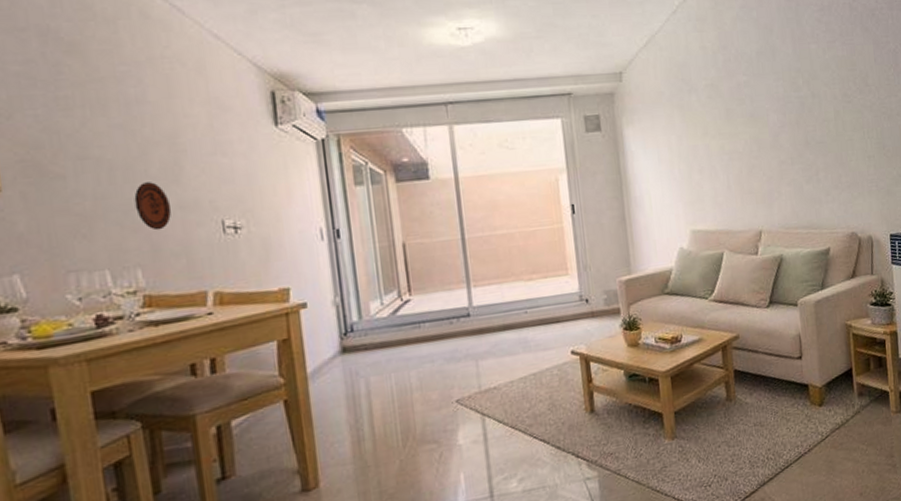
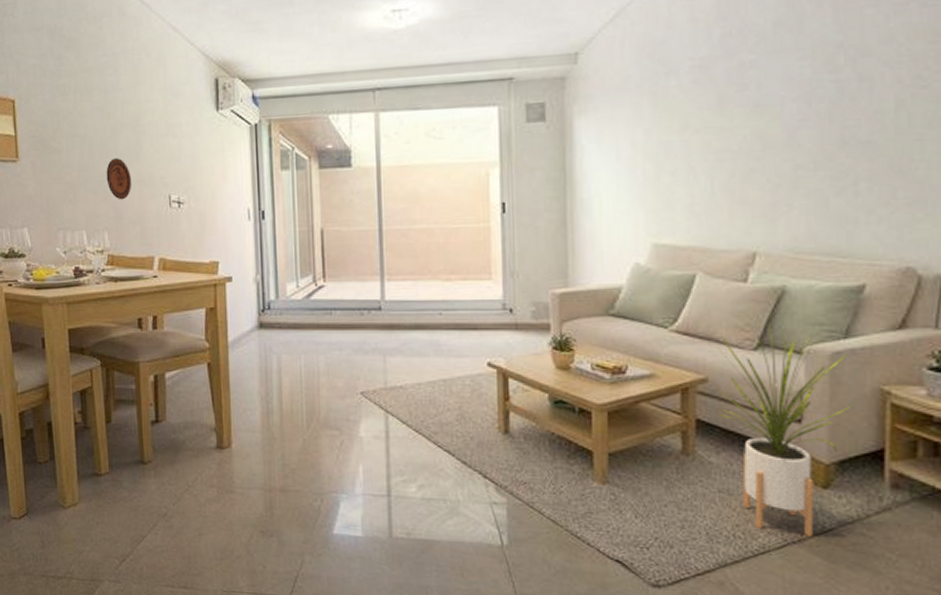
house plant: none [743,288,831,448] -> present [714,327,852,537]

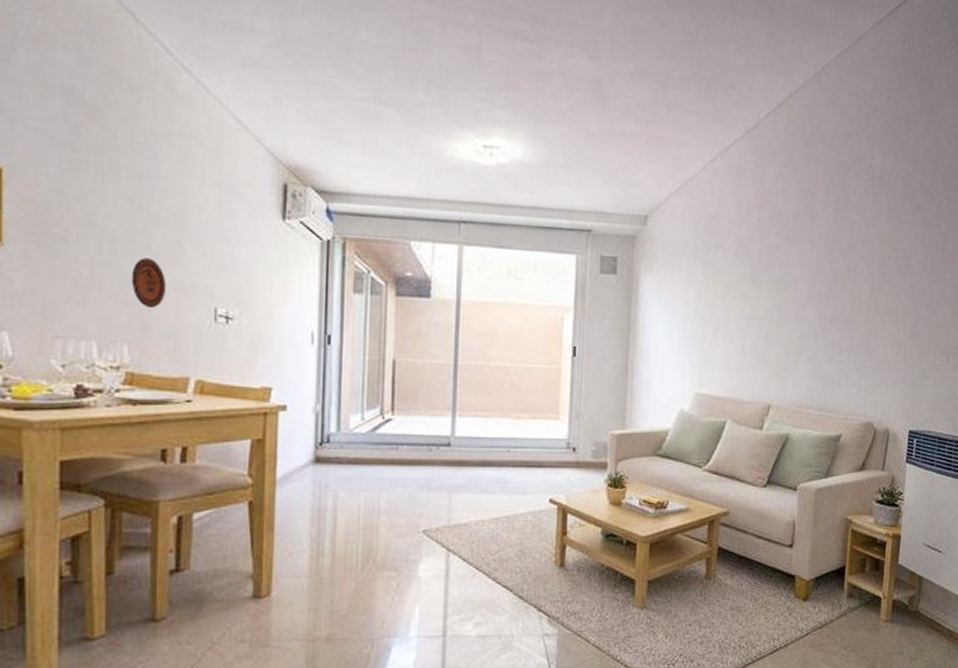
house plant: present [714,327,852,537] -> none [733,468,827,642]

